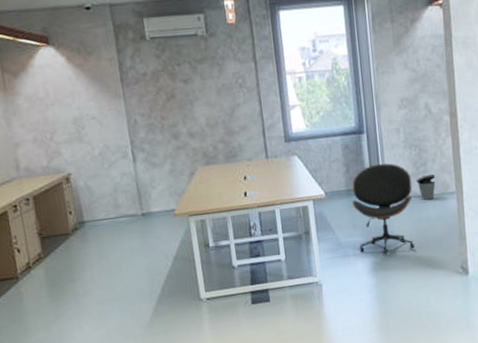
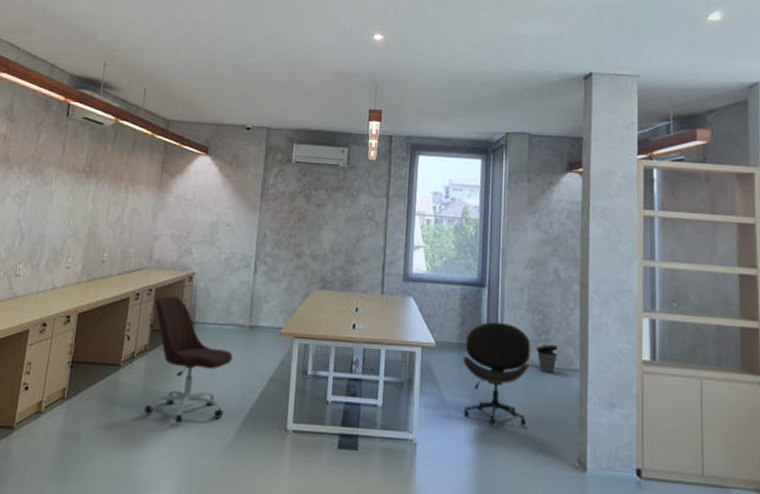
office chair: none [36,200,137,318] -> present [144,296,233,424]

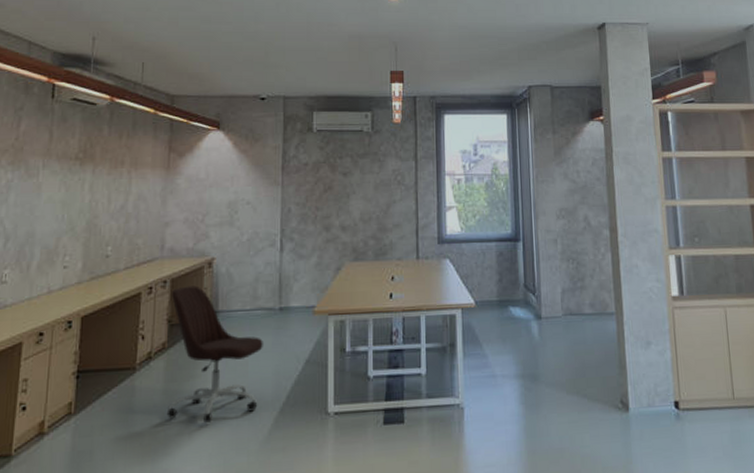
office chair: present [462,322,531,426] -> none [502,274,570,378]
trash can: present [536,344,557,373] -> none [573,290,594,319]

